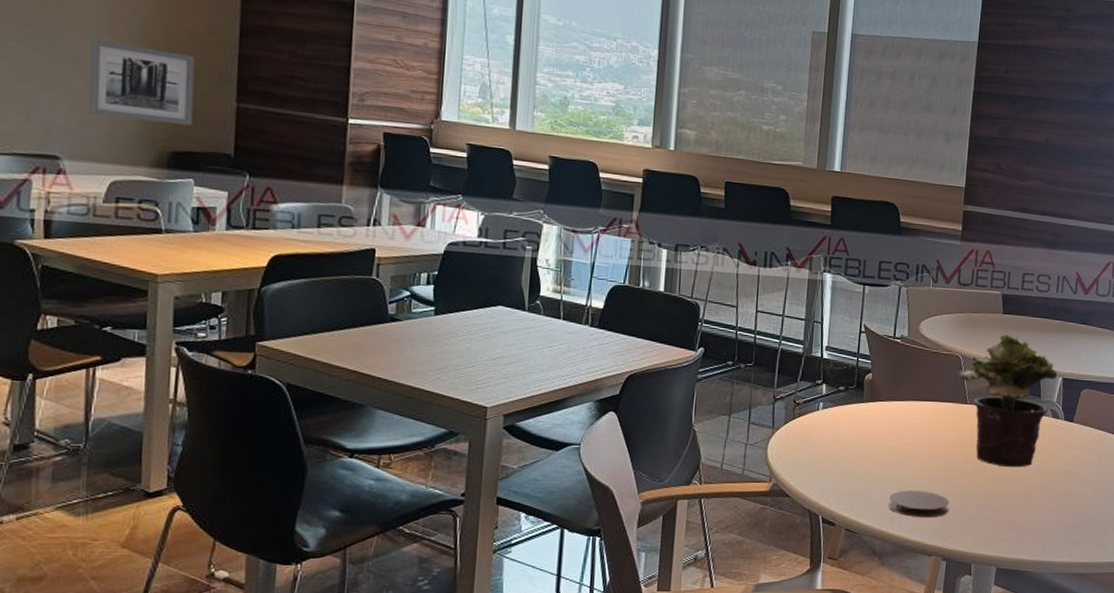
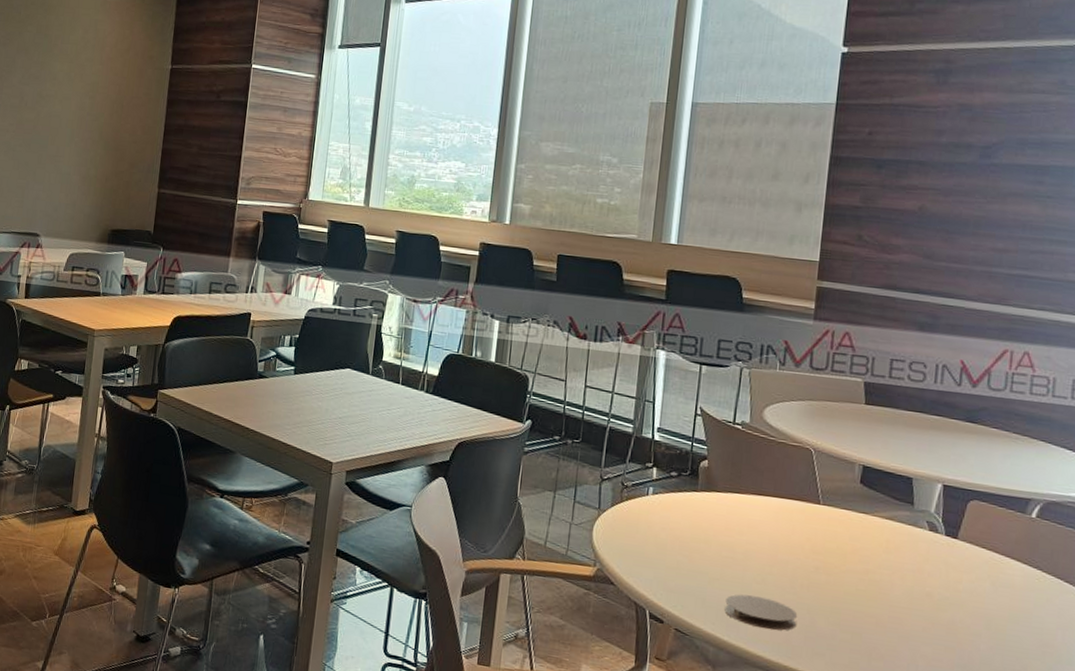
wall art: present [89,39,195,125] -> none [60,142,132,208]
potted plant: present [956,334,1057,468] -> none [807,428,935,586]

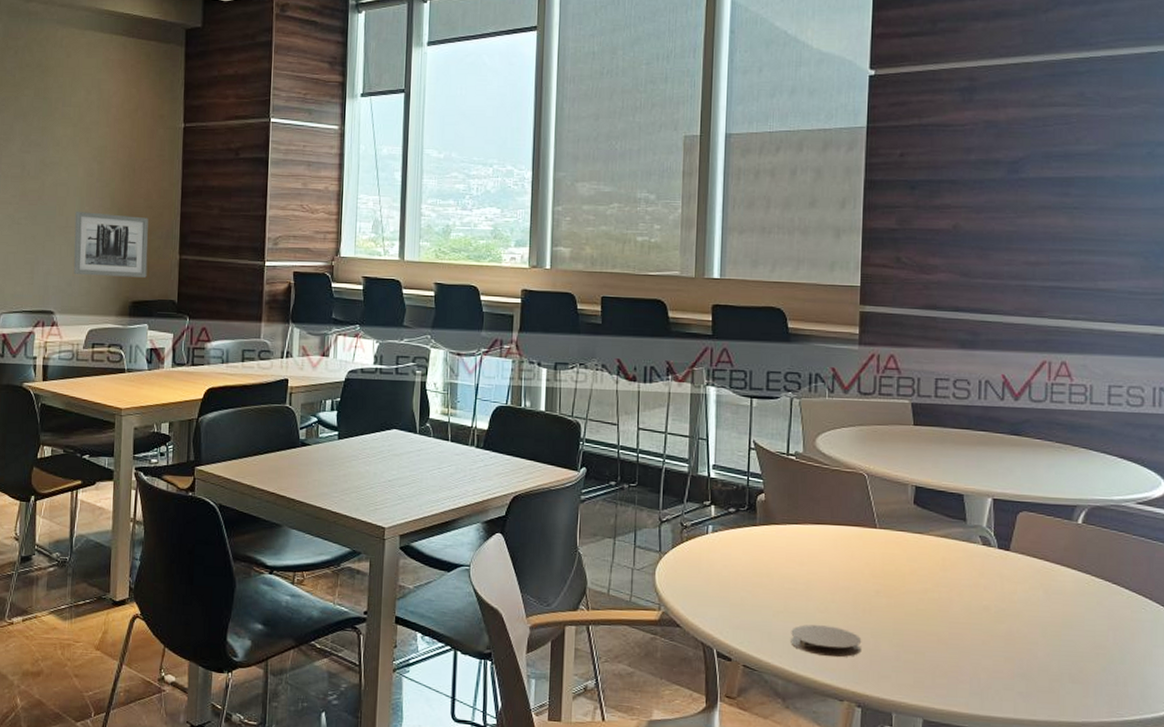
wall art: none [60,142,132,208] -> present [73,212,149,278]

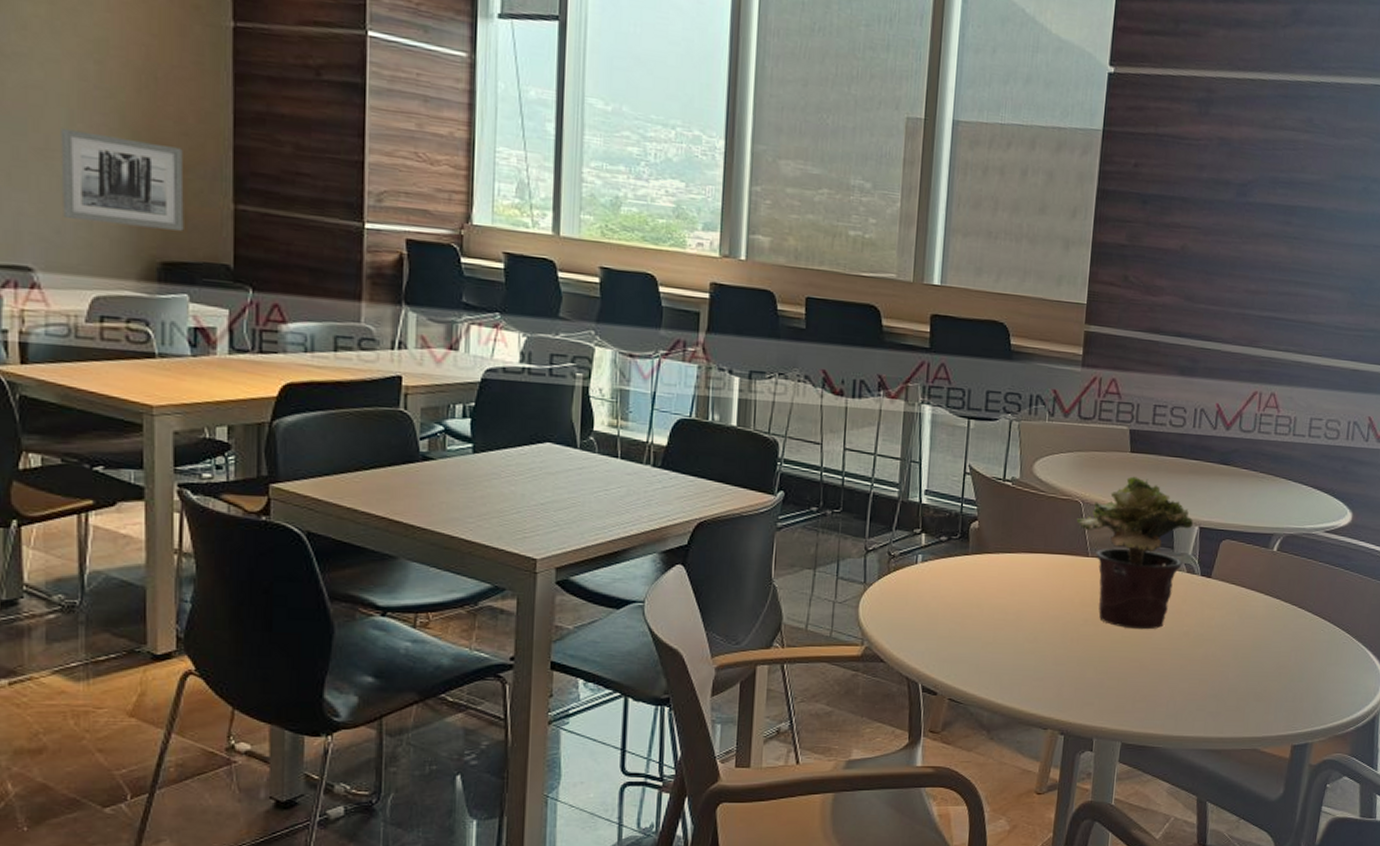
coaster: present [791,624,862,658] -> none [998,655,1068,687]
potted plant: none [861,449,985,603] -> present [1076,476,1193,630]

